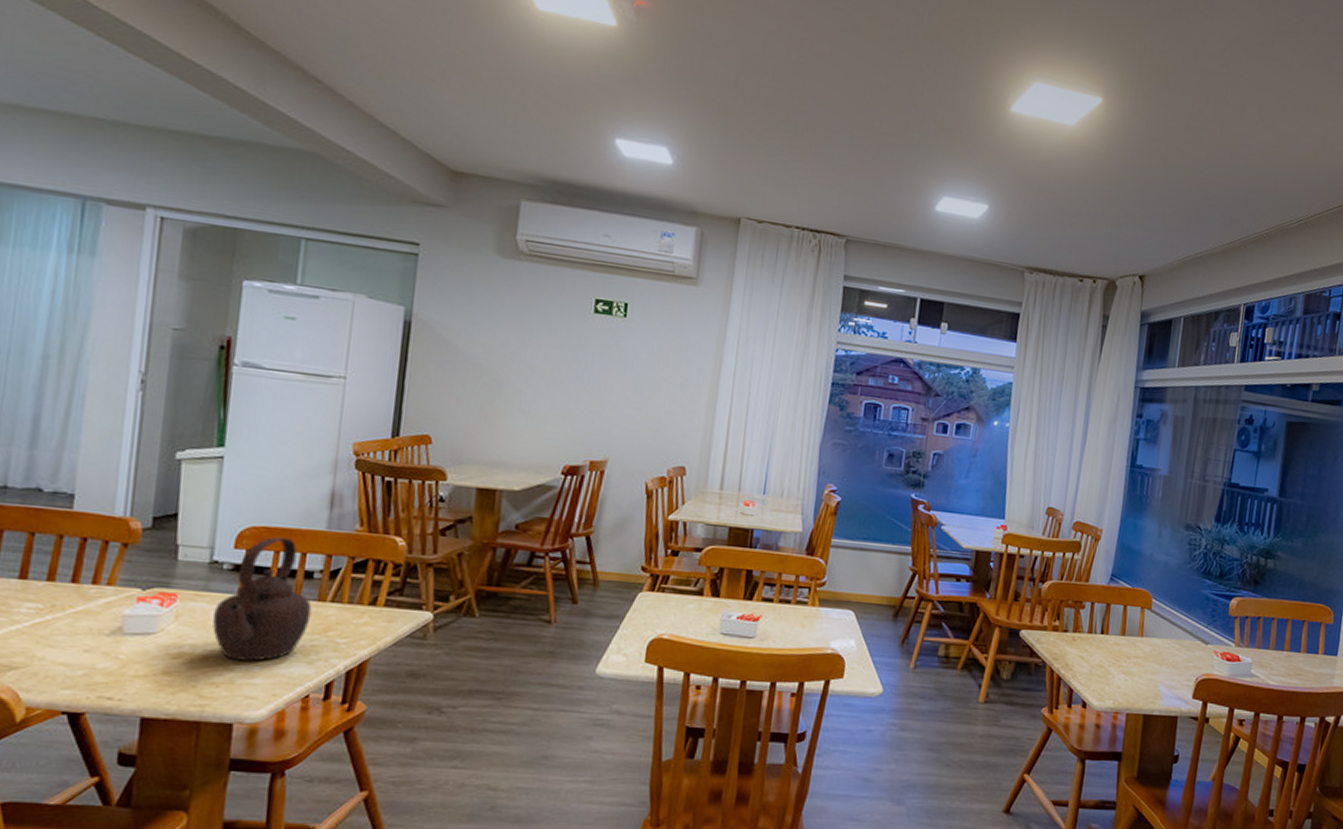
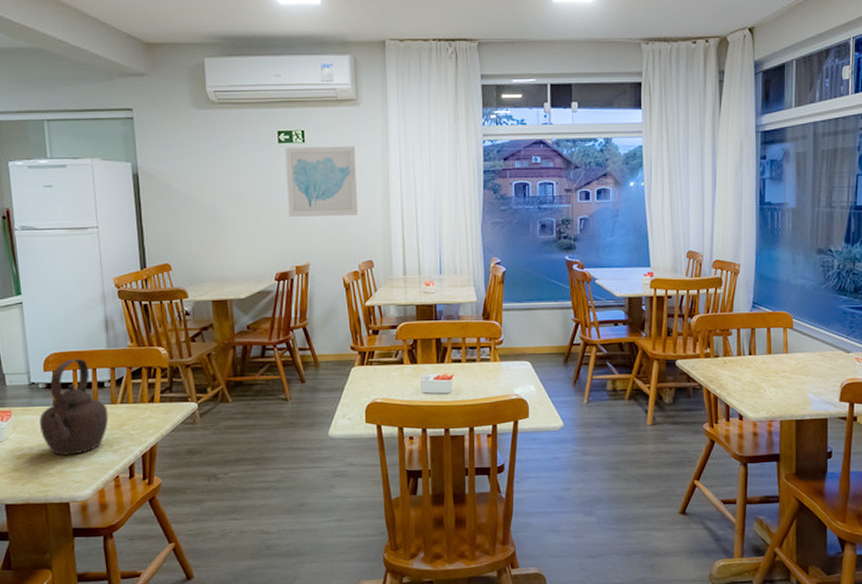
wall art: none [591,319,686,411] -> present [285,145,358,217]

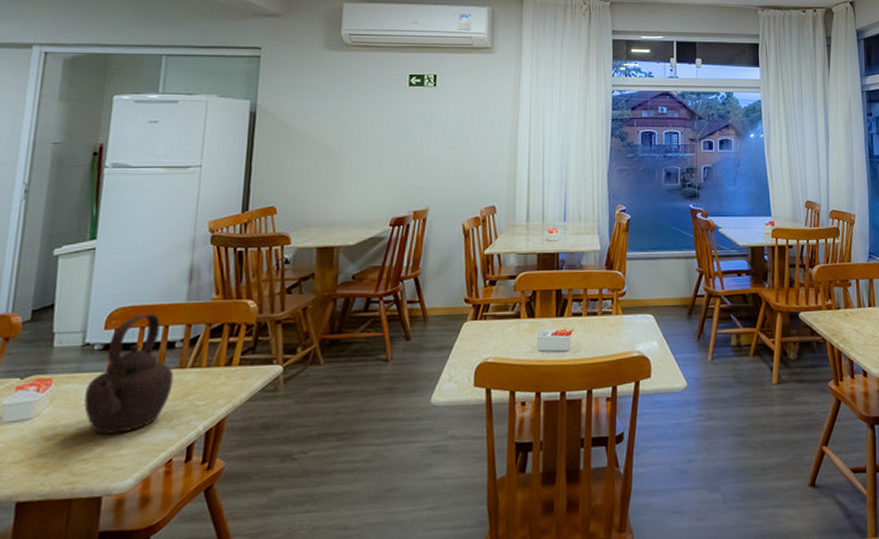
wall art: present [285,145,358,217] -> none [411,90,486,160]

